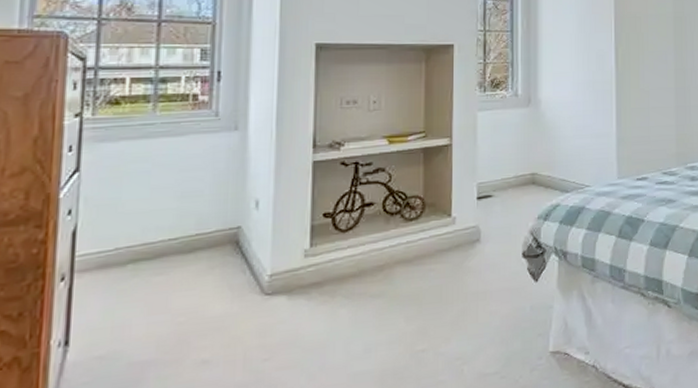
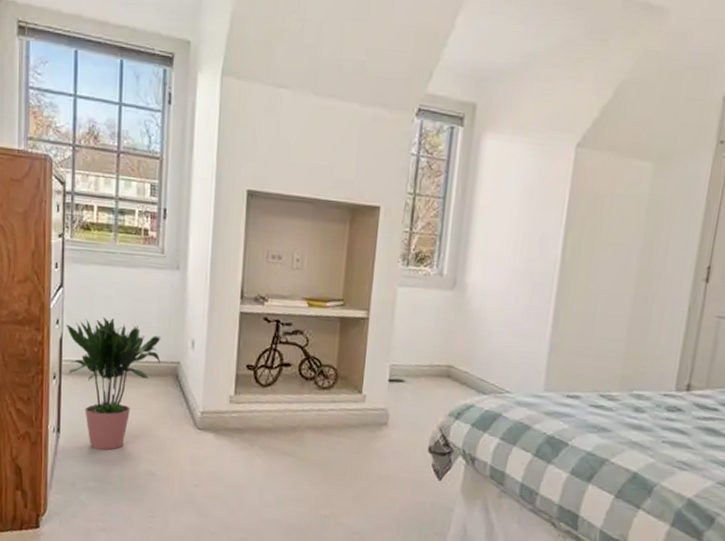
potted plant: none [82,195,217,353] -> present [66,317,162,450]

